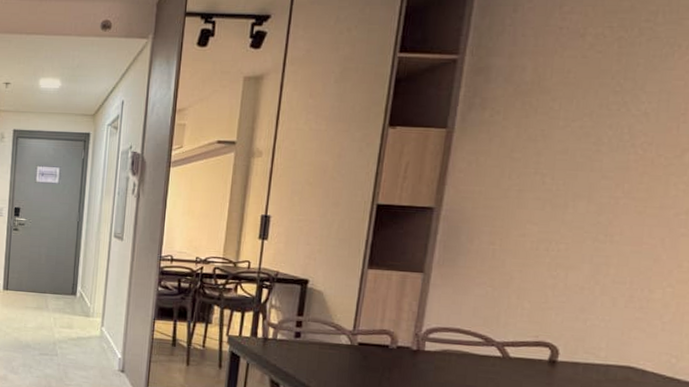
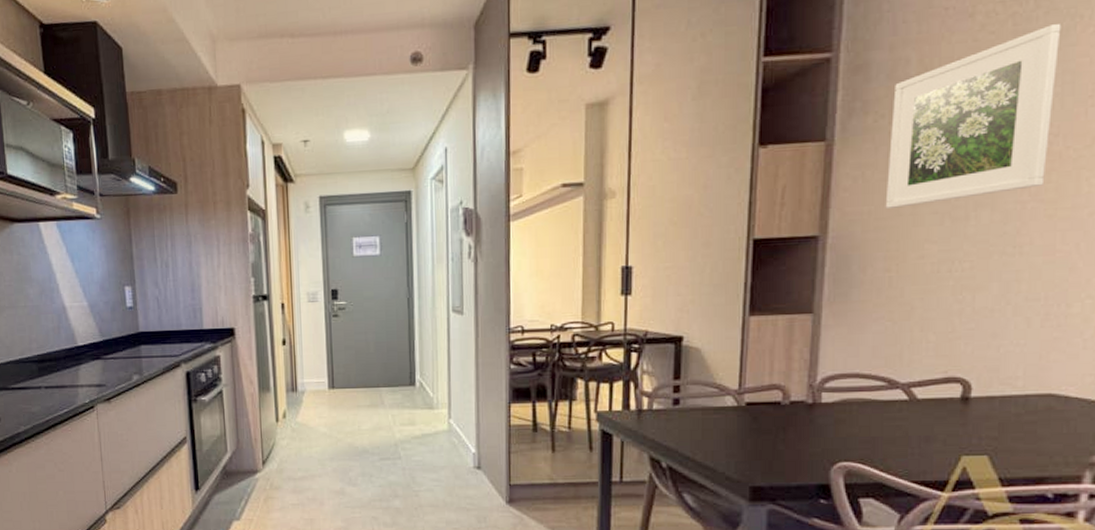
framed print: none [494,50,661,191] -> present [885,24,1062,208]

